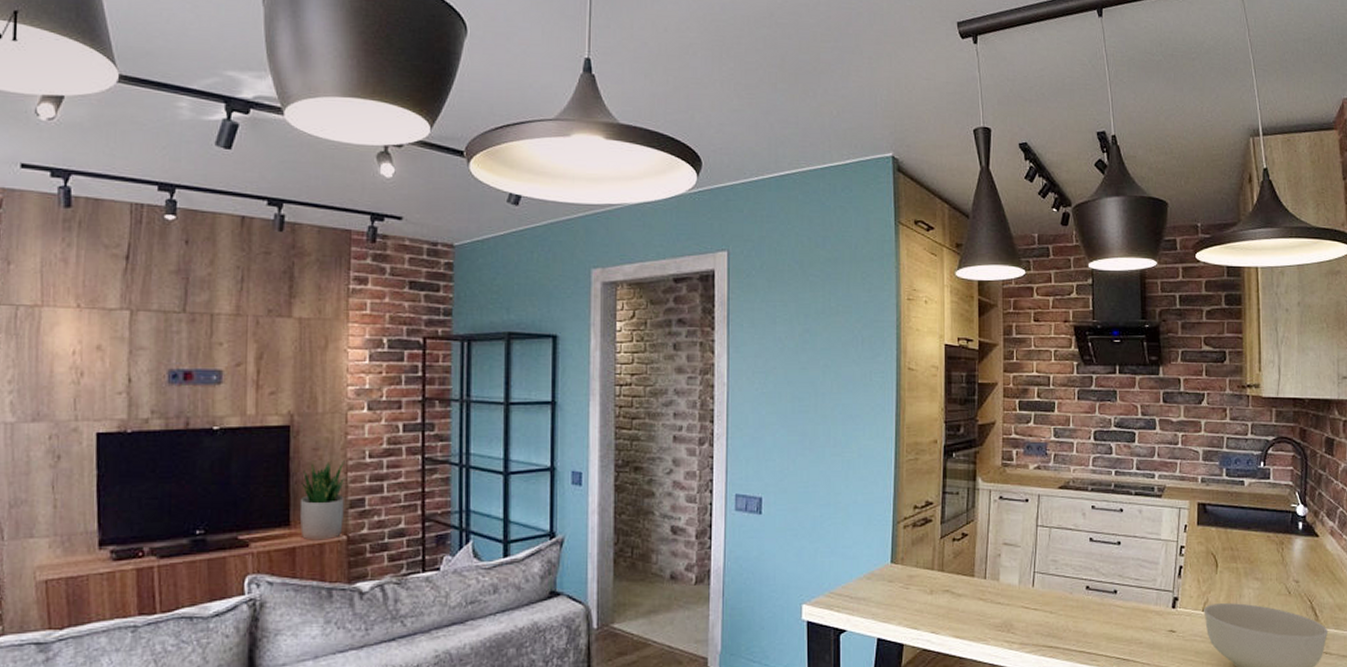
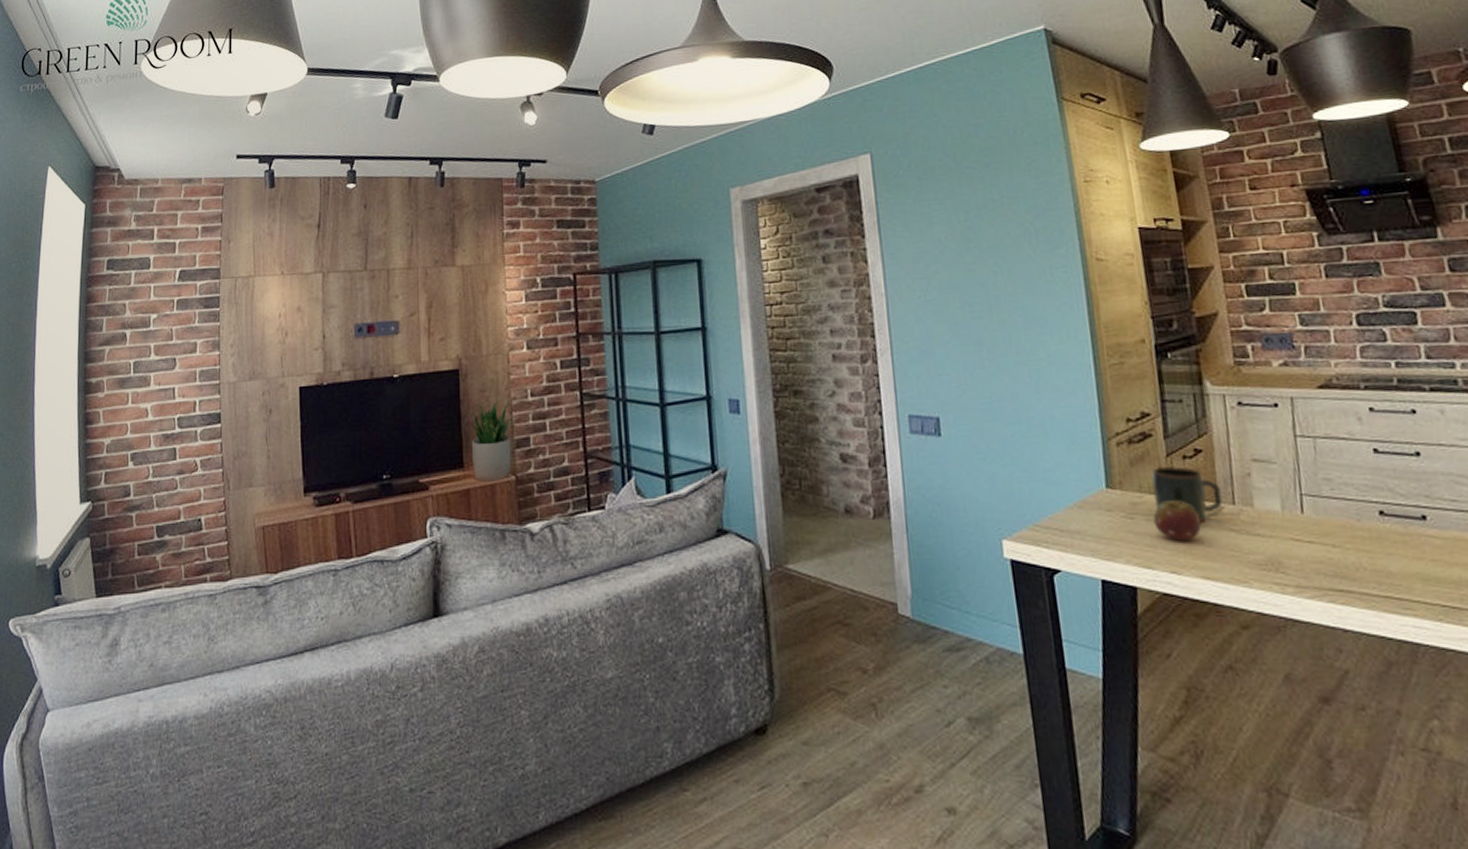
fruit: none [923,575,959,607] -> present [1153,501,1202,540]
mug: none [926,547,977,592] -> present [1151,466,1223,522]

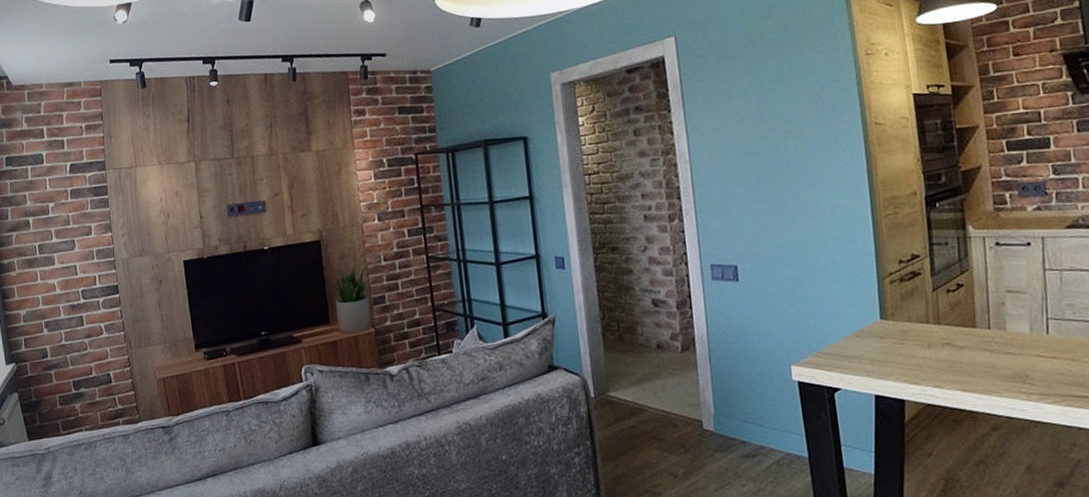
mug: present [1151,466,1223,522] -> none [919,299,980,345]
fruit: present [1153,501,1202,540] -> none [920,328,962,361]

